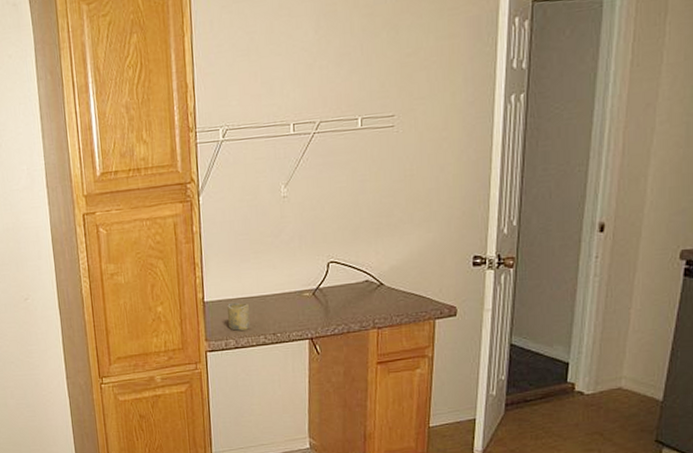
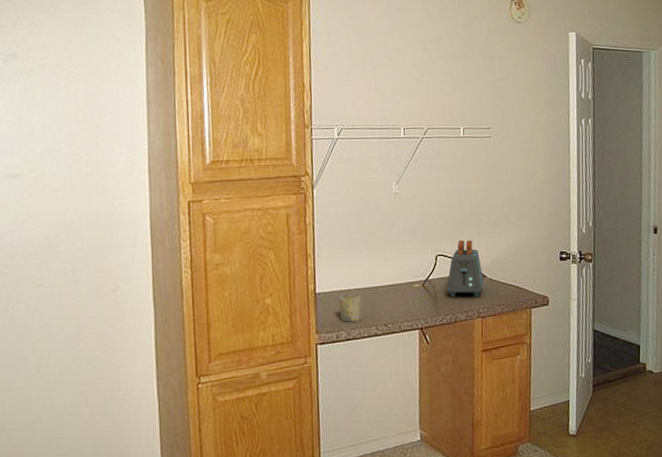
toaster: none [338,245,381,307] -> present [446,239,484,298]

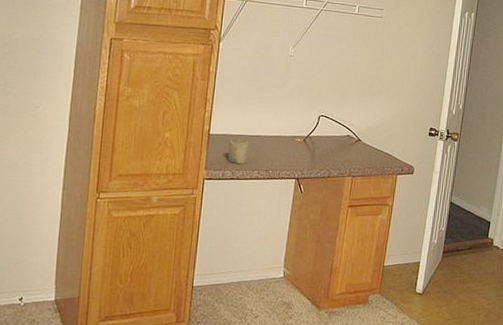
toaster: present [446,239,484,298] -> none [324,104,359,158]

